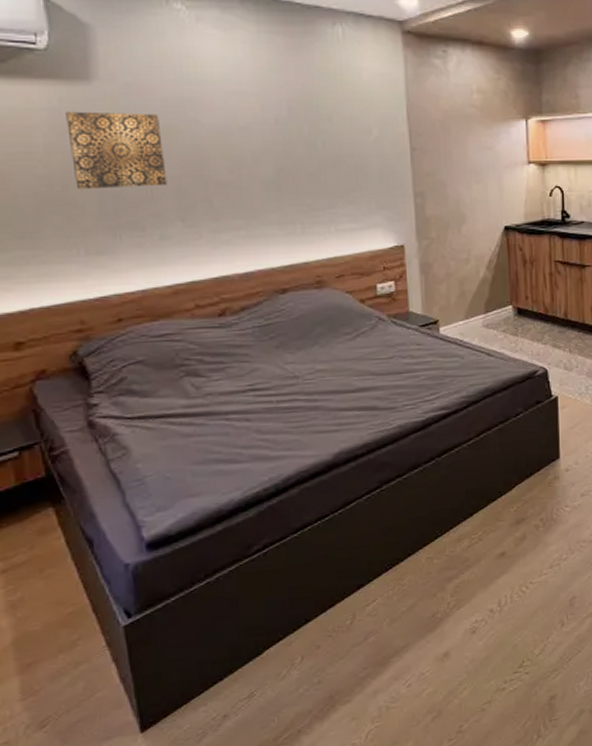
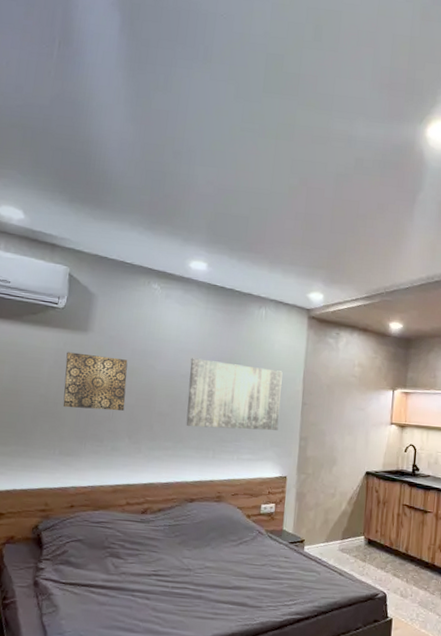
wall art: none [248,103,384,197] -> present [186,358,283,431]

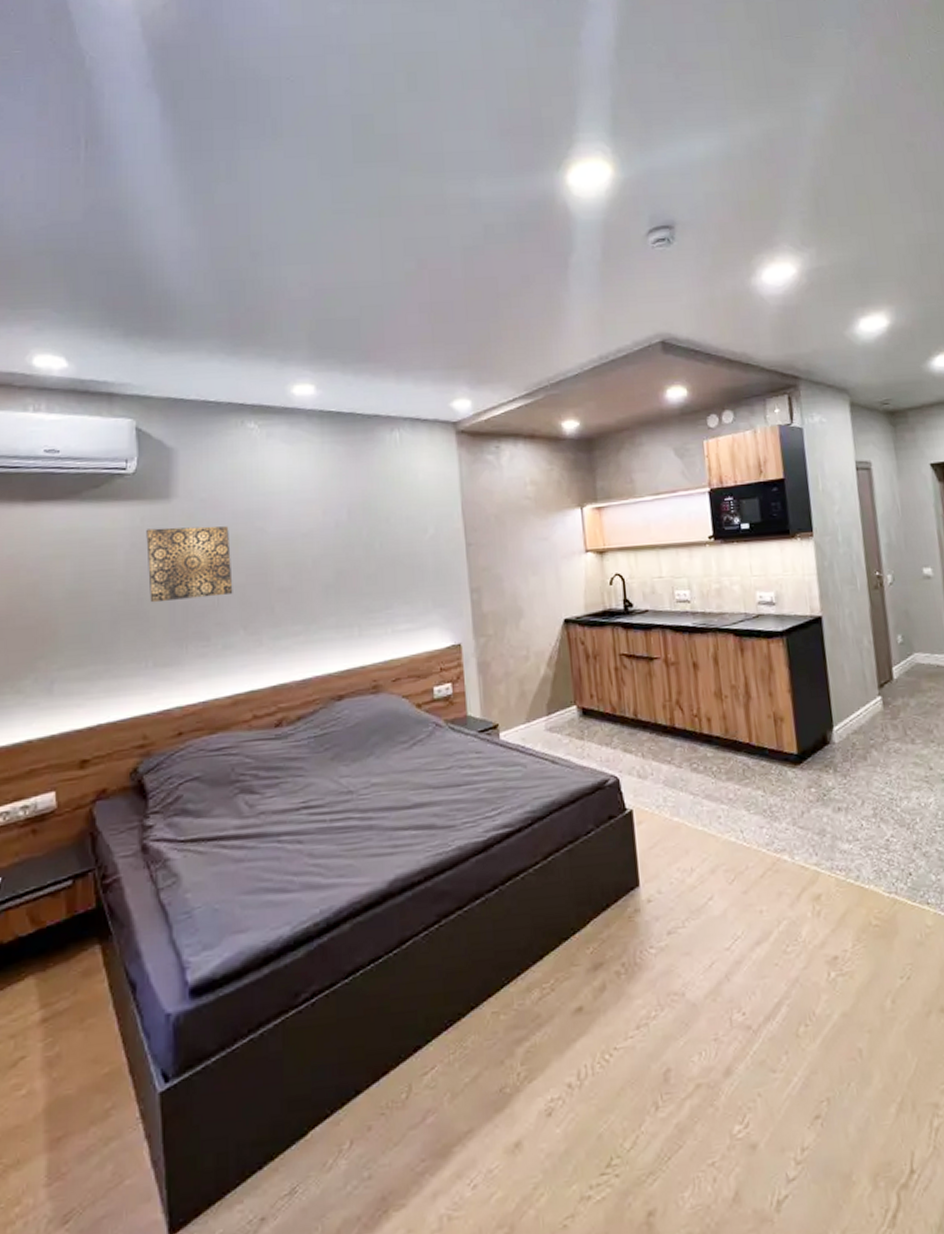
wall art: present [186,358,283,431] -> none [311,507,440,601]

